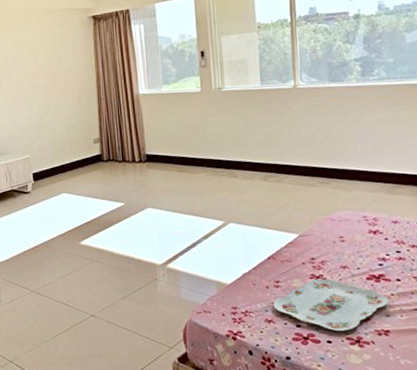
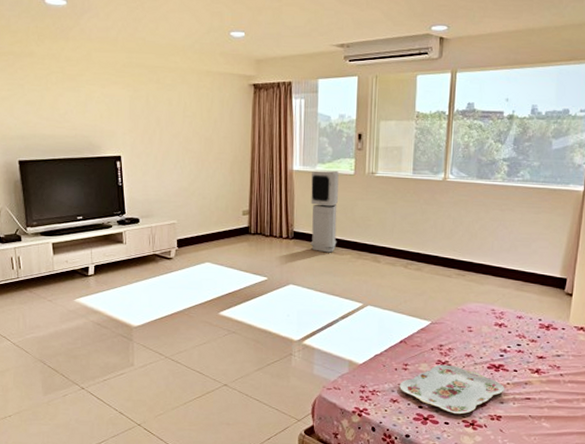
air purifier: none [158,91,191,173] -> present [310,171,339,253]

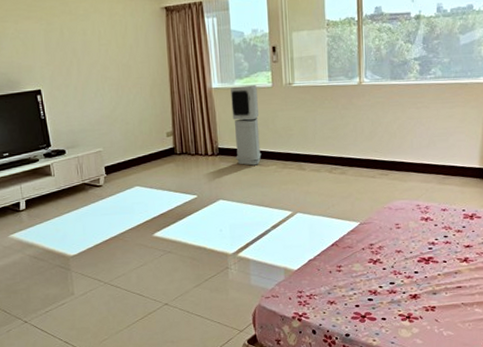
serving tray: present [400,364,504,415] -> none [335,262,436,310]

